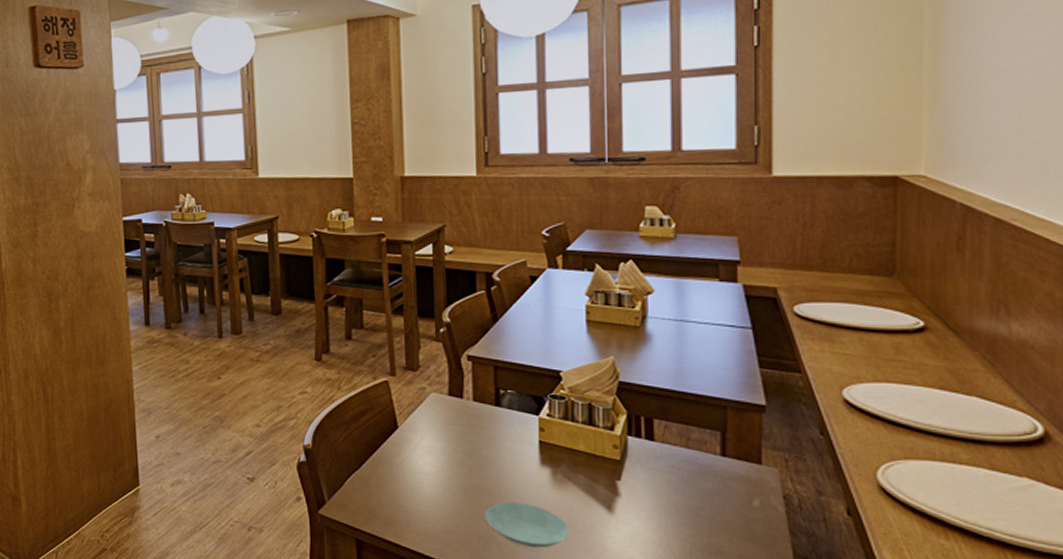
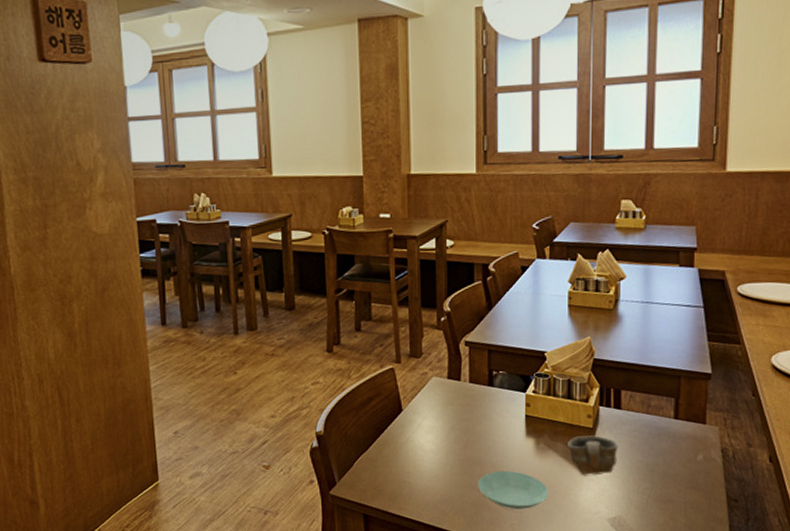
cup: none [591,469,653,515] -> present [568,435,619,475]

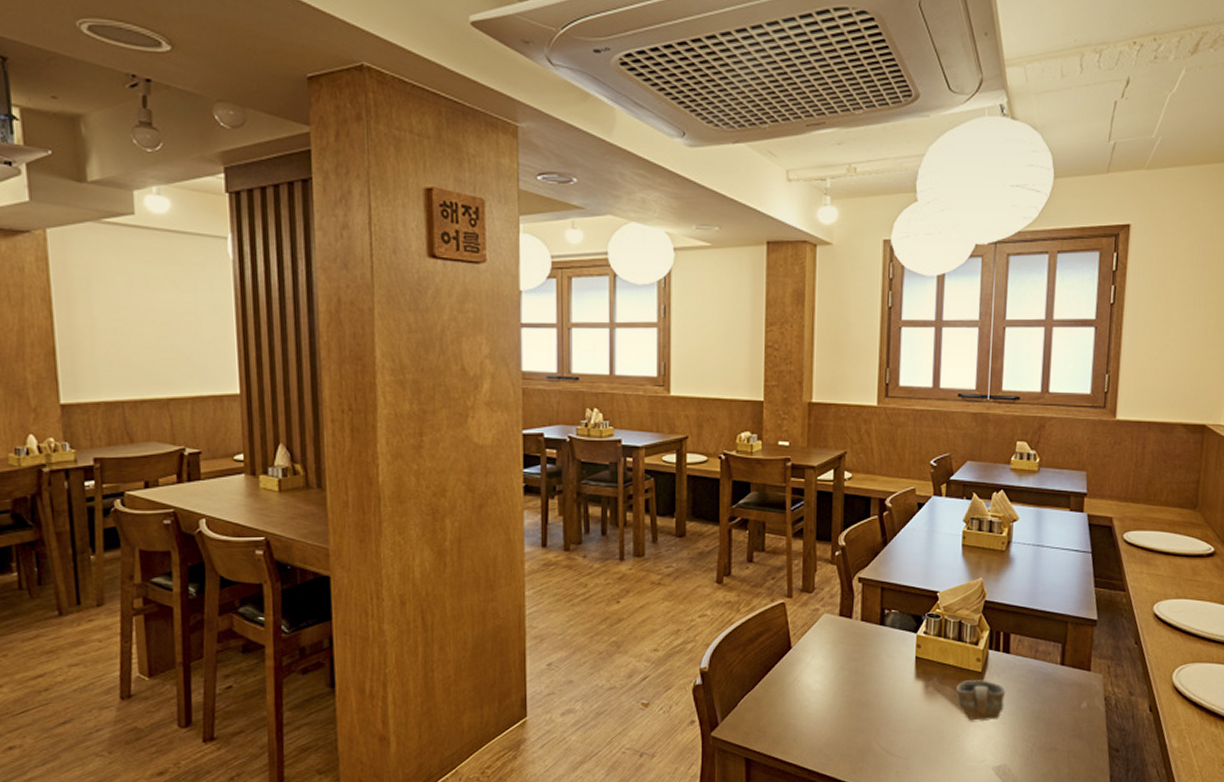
saucer: present [478,470,548,510] -> none [865,714,935,756]

